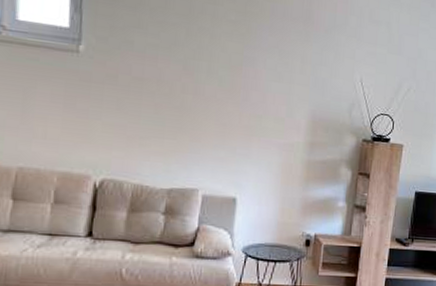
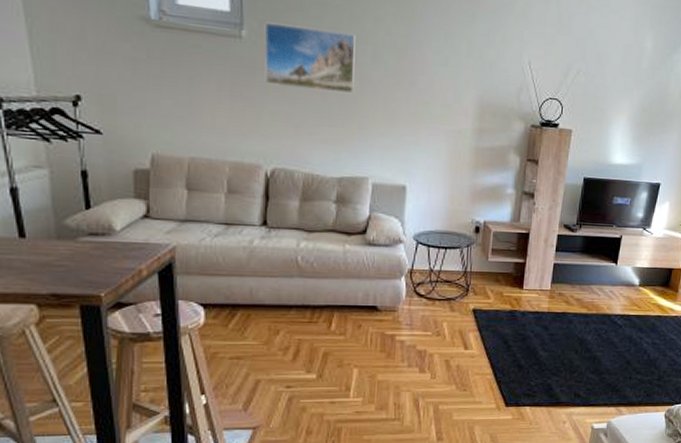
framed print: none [99,38,191,106] -> present [263,22,356,93]

